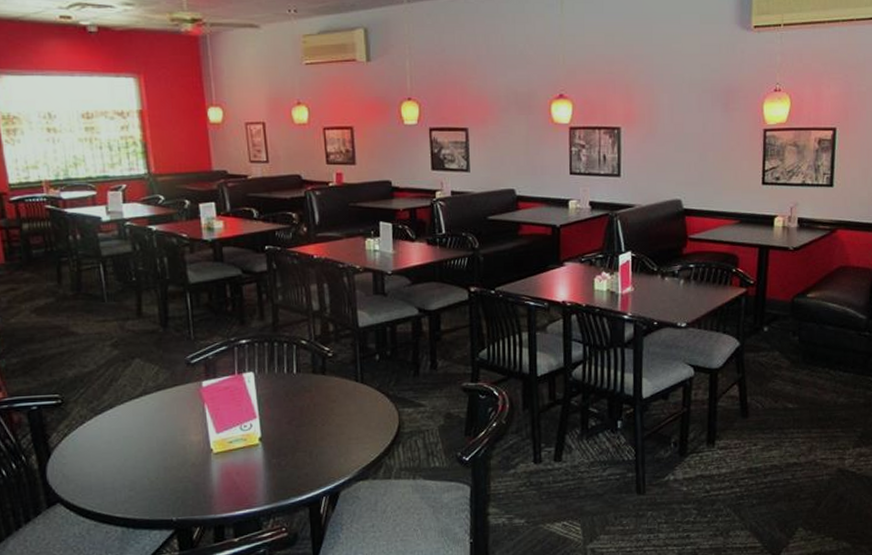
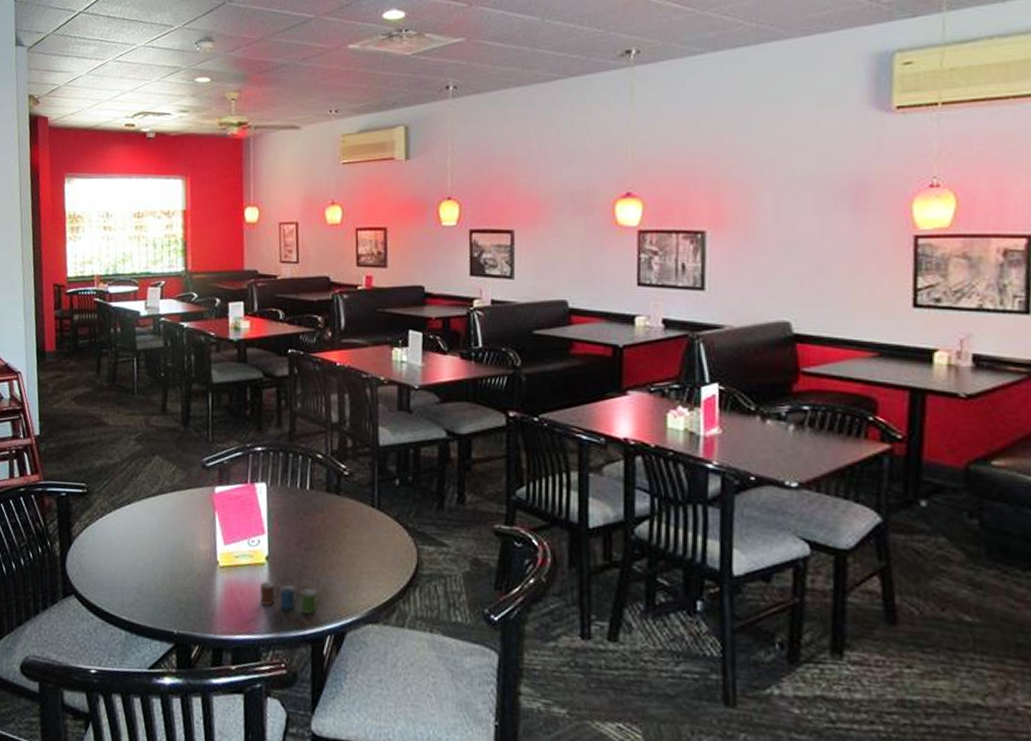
cup: none [256,459,314,483] -> present [260,581,320,616]

